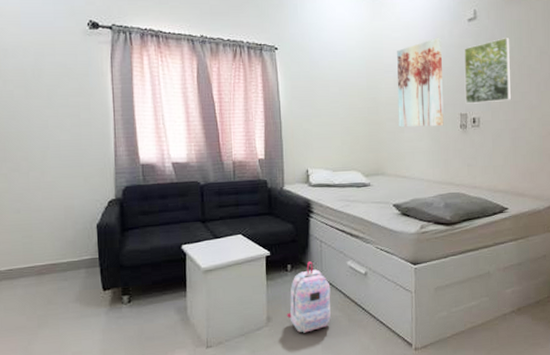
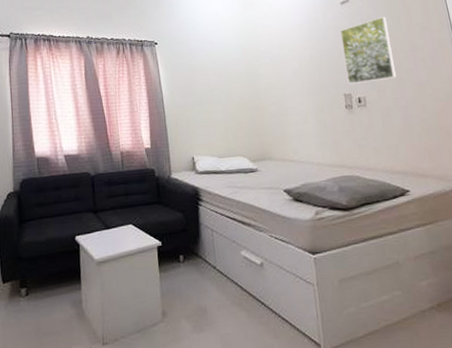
backpack: present [287,261,331,333] -> none [182,252,229,330]
wall art: present [397,37,444,128] -> none [272,21,328,111]

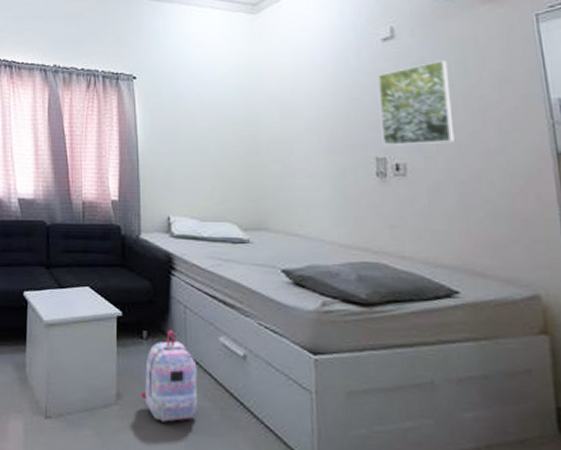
backpack: none [182,252,229,330] -> present [141,330,198,422]

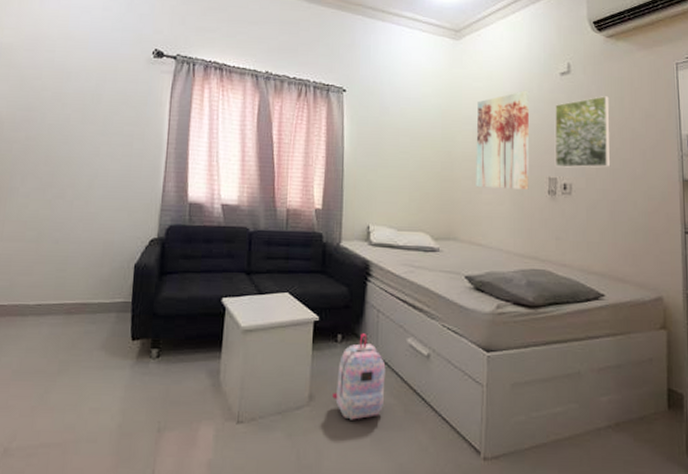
wall art: none [283,61,352,172] -> present [476,90,530,190]

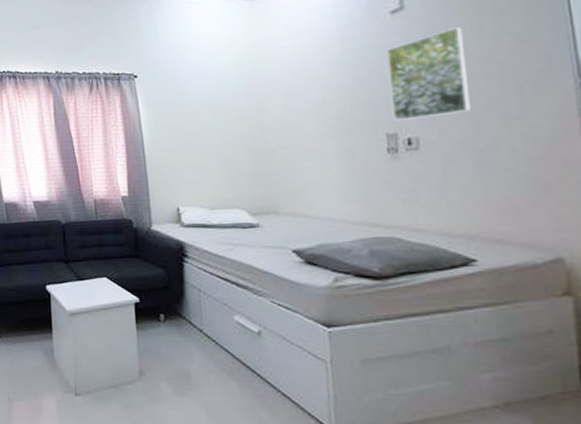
backpack: present [332,333,386,420] -> none [162,313,216,395]
wall art: present [476,90,530,190] -> none [286,39,362,156]

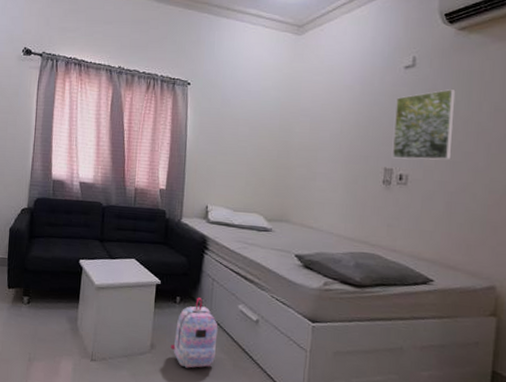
backpack: none [162,313,216,395] -> present [171,297,218,368]

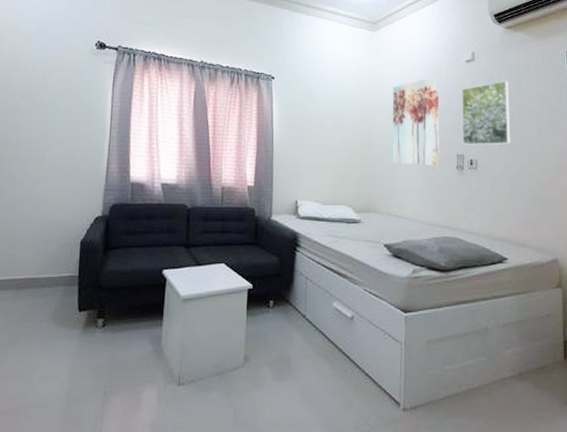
backpack: present [171,297,218,368] -> none [266,299,314,379]
wall art: none [310,83,371,179] -> present [392,76,440,165]

